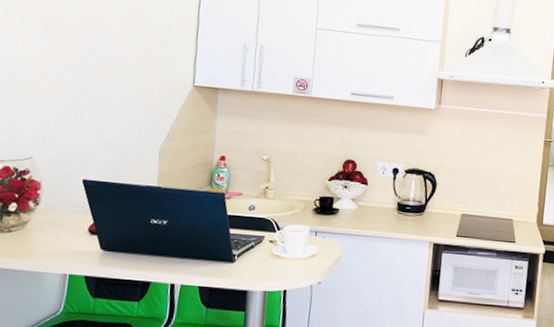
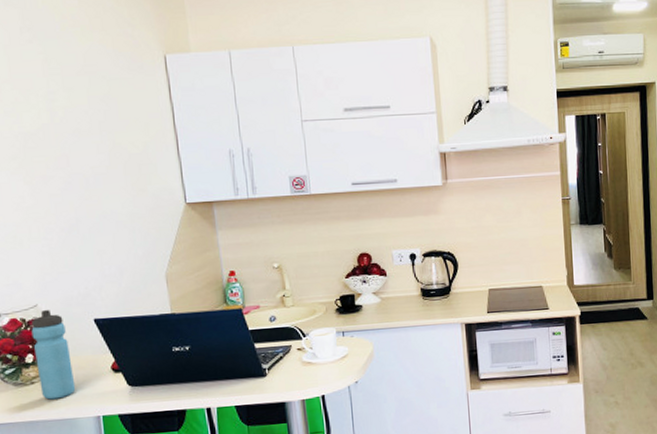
water bottle: none [16,163,54,251] -> present [31,310,76,400]

